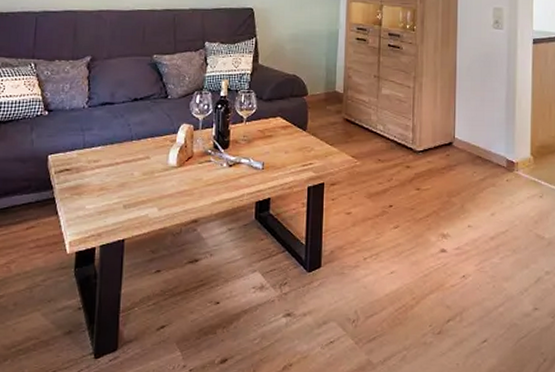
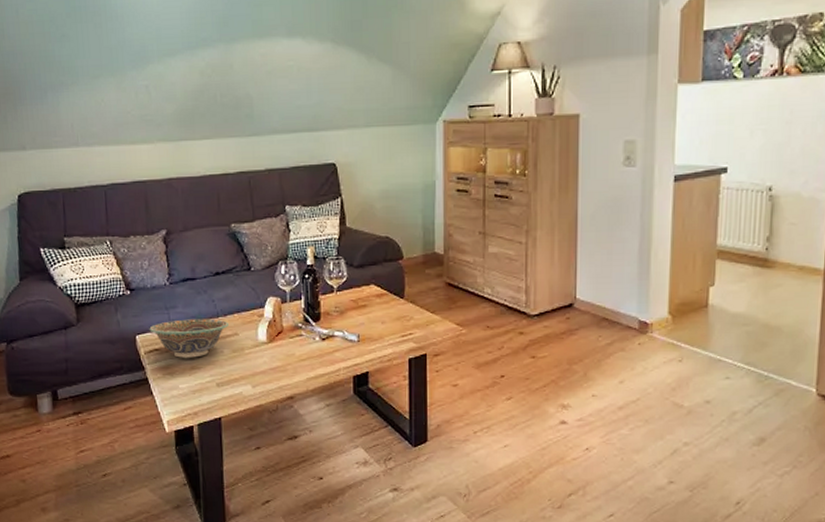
decorative bowl: none [62,141,142,179] -> present [149,319,230,358]

